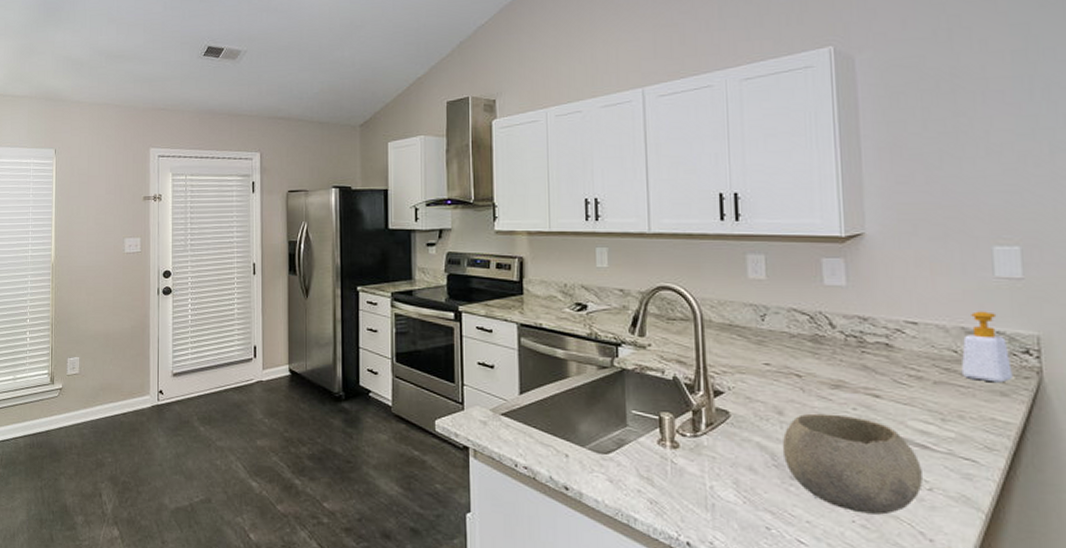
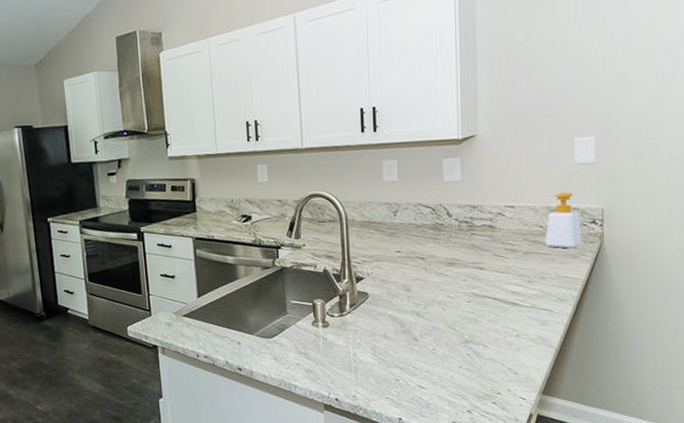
bowl: present [782,413,923,515] -> none [408,286,512,360]

